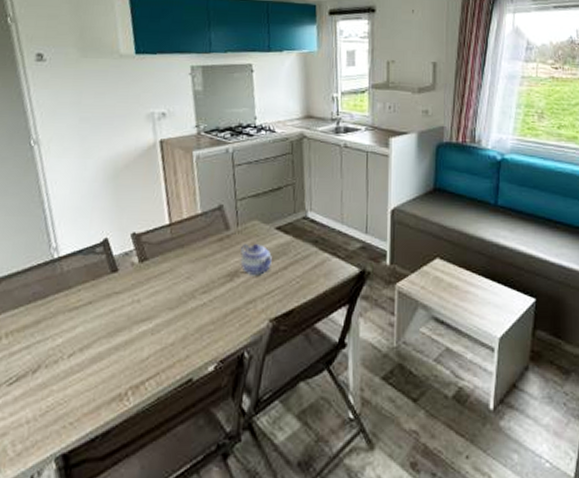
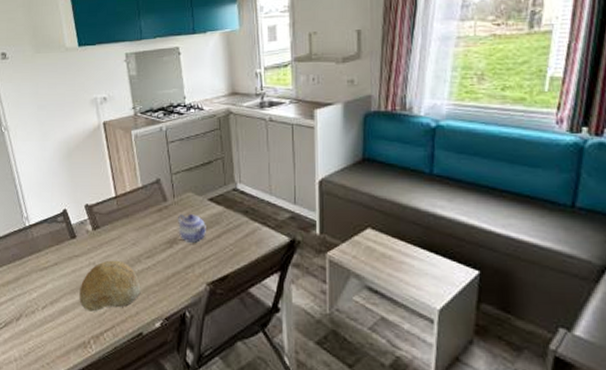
bowl: none [117,296,194,358] -> present [79,260,141,312]

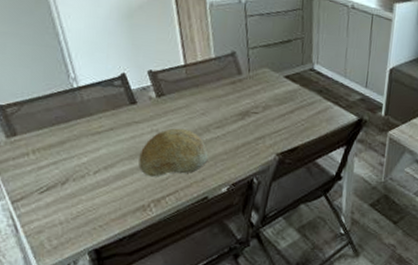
teapot: present [178,214,206,244] -> none [251,88,280,117]

